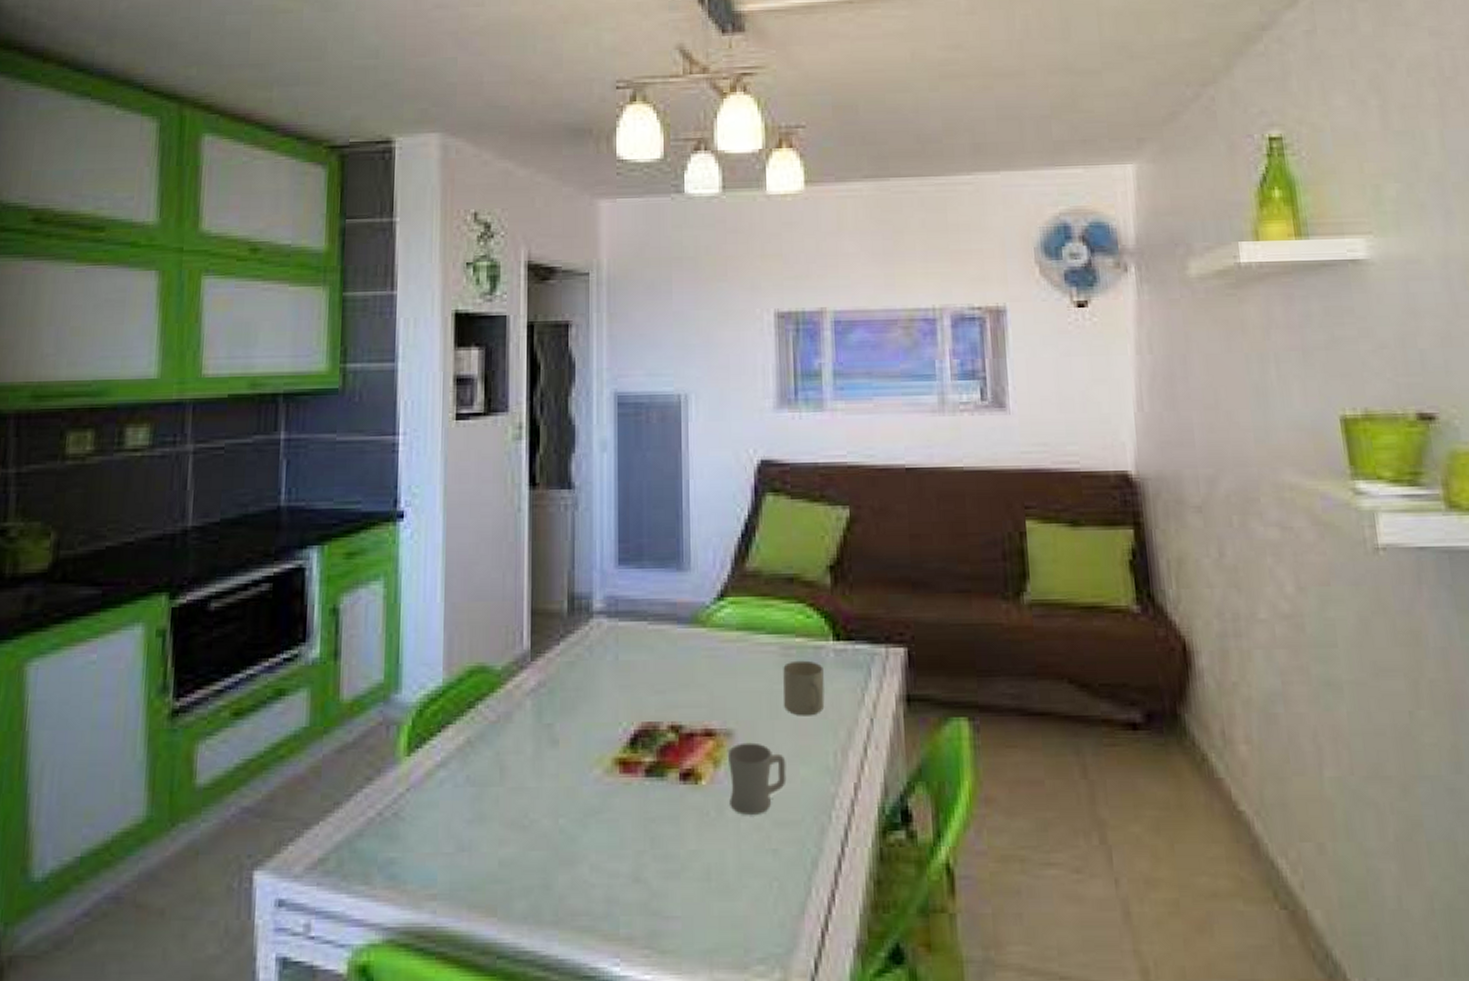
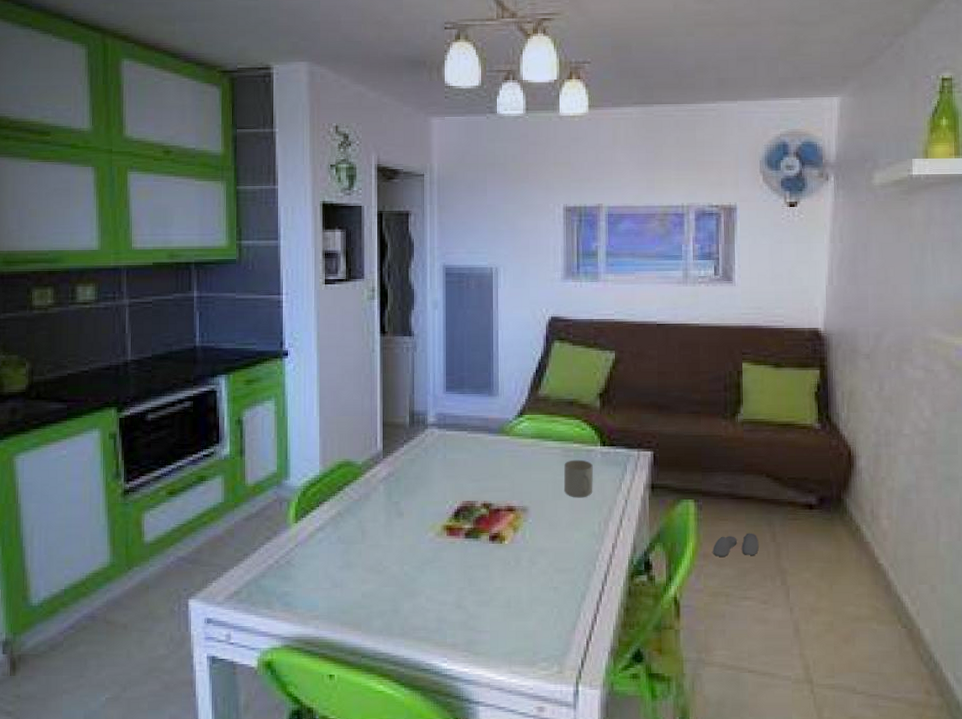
mug: present [727,742,787,815] -> none [523,515,565,564]
slippers: none [998,765,1064,803] -> present [713,533,759,558]

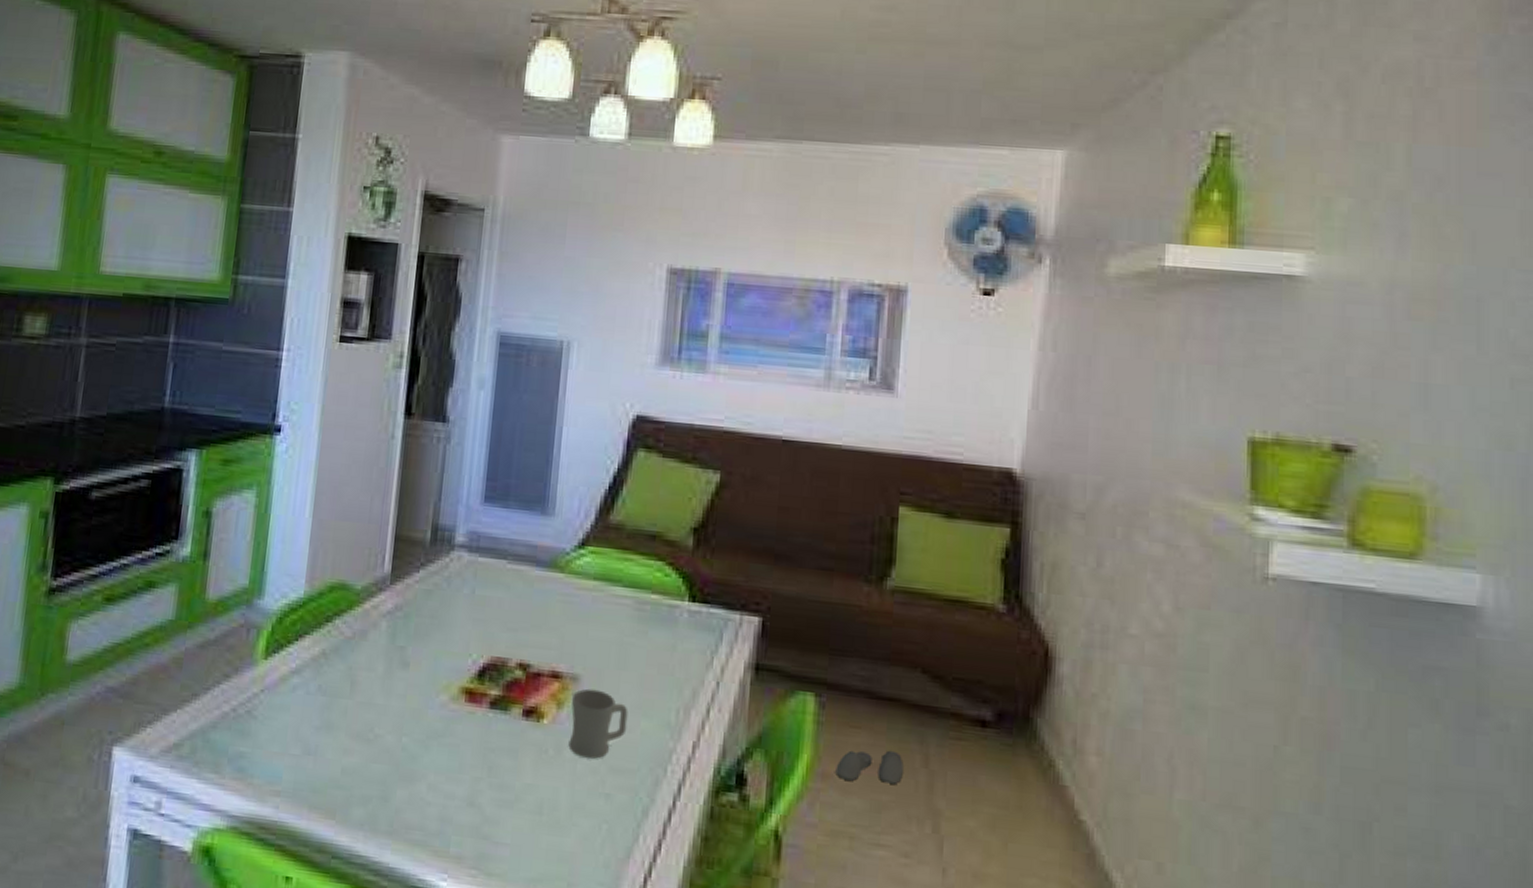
mug: none [523,515,565,564] -> present [568,688,628,759]
cup: present [563,459,593,498] -> none [631,616,676,672]

